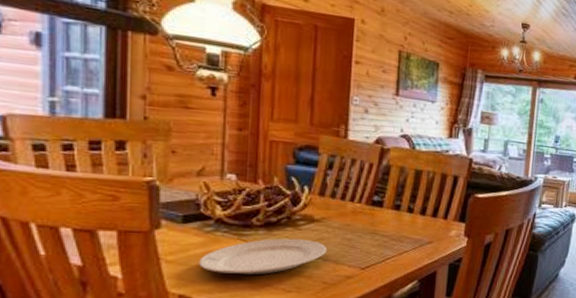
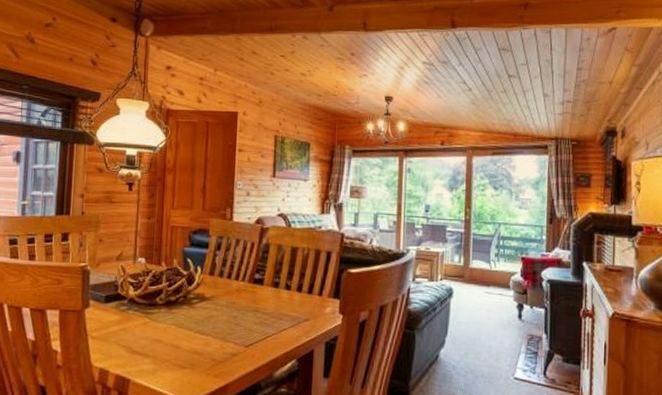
plate: present [199,238,327,275] -> none [116,316,215,351]

